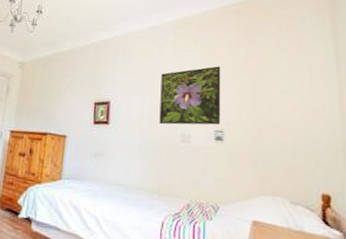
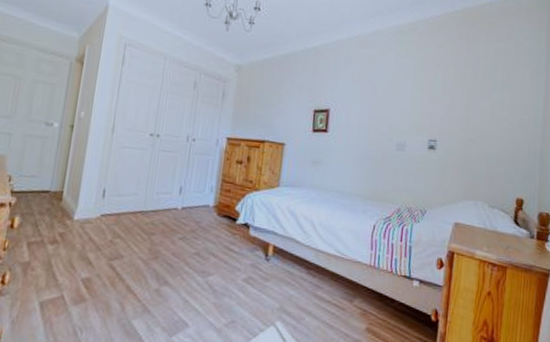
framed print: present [159,66,221,125] -> none [377,75,440,135]

